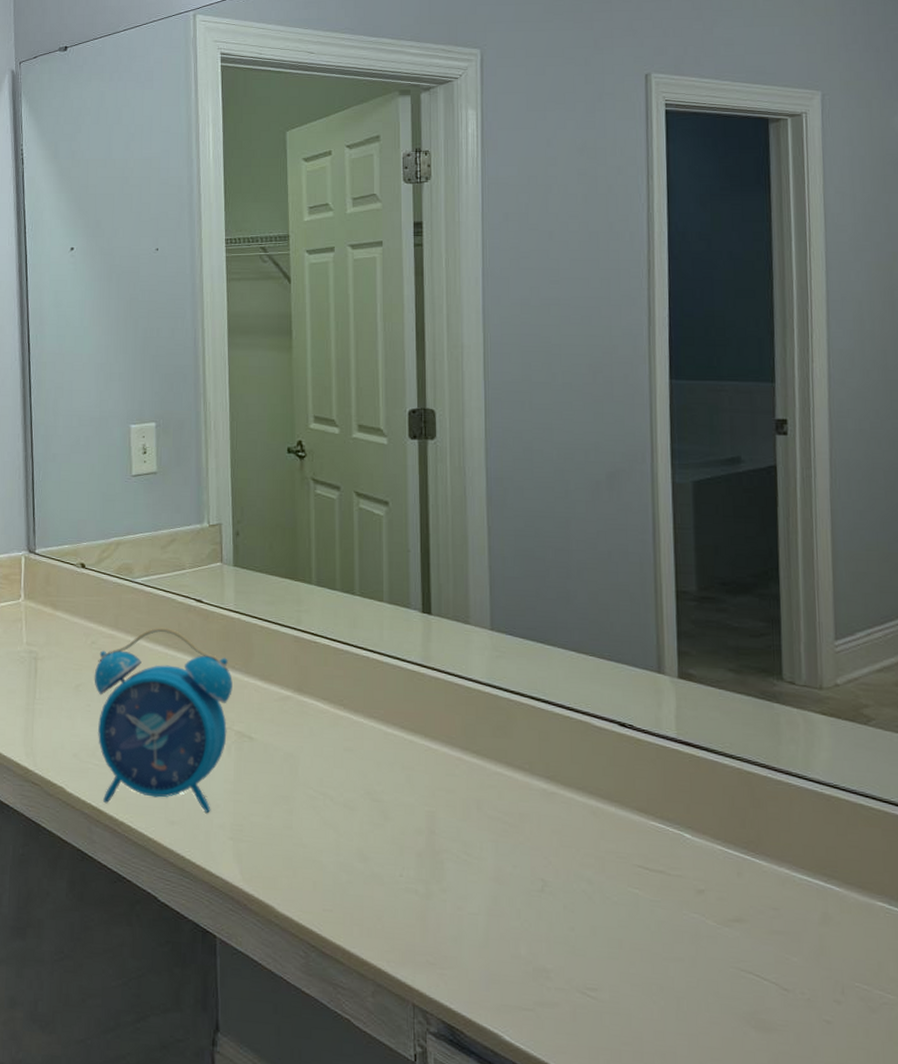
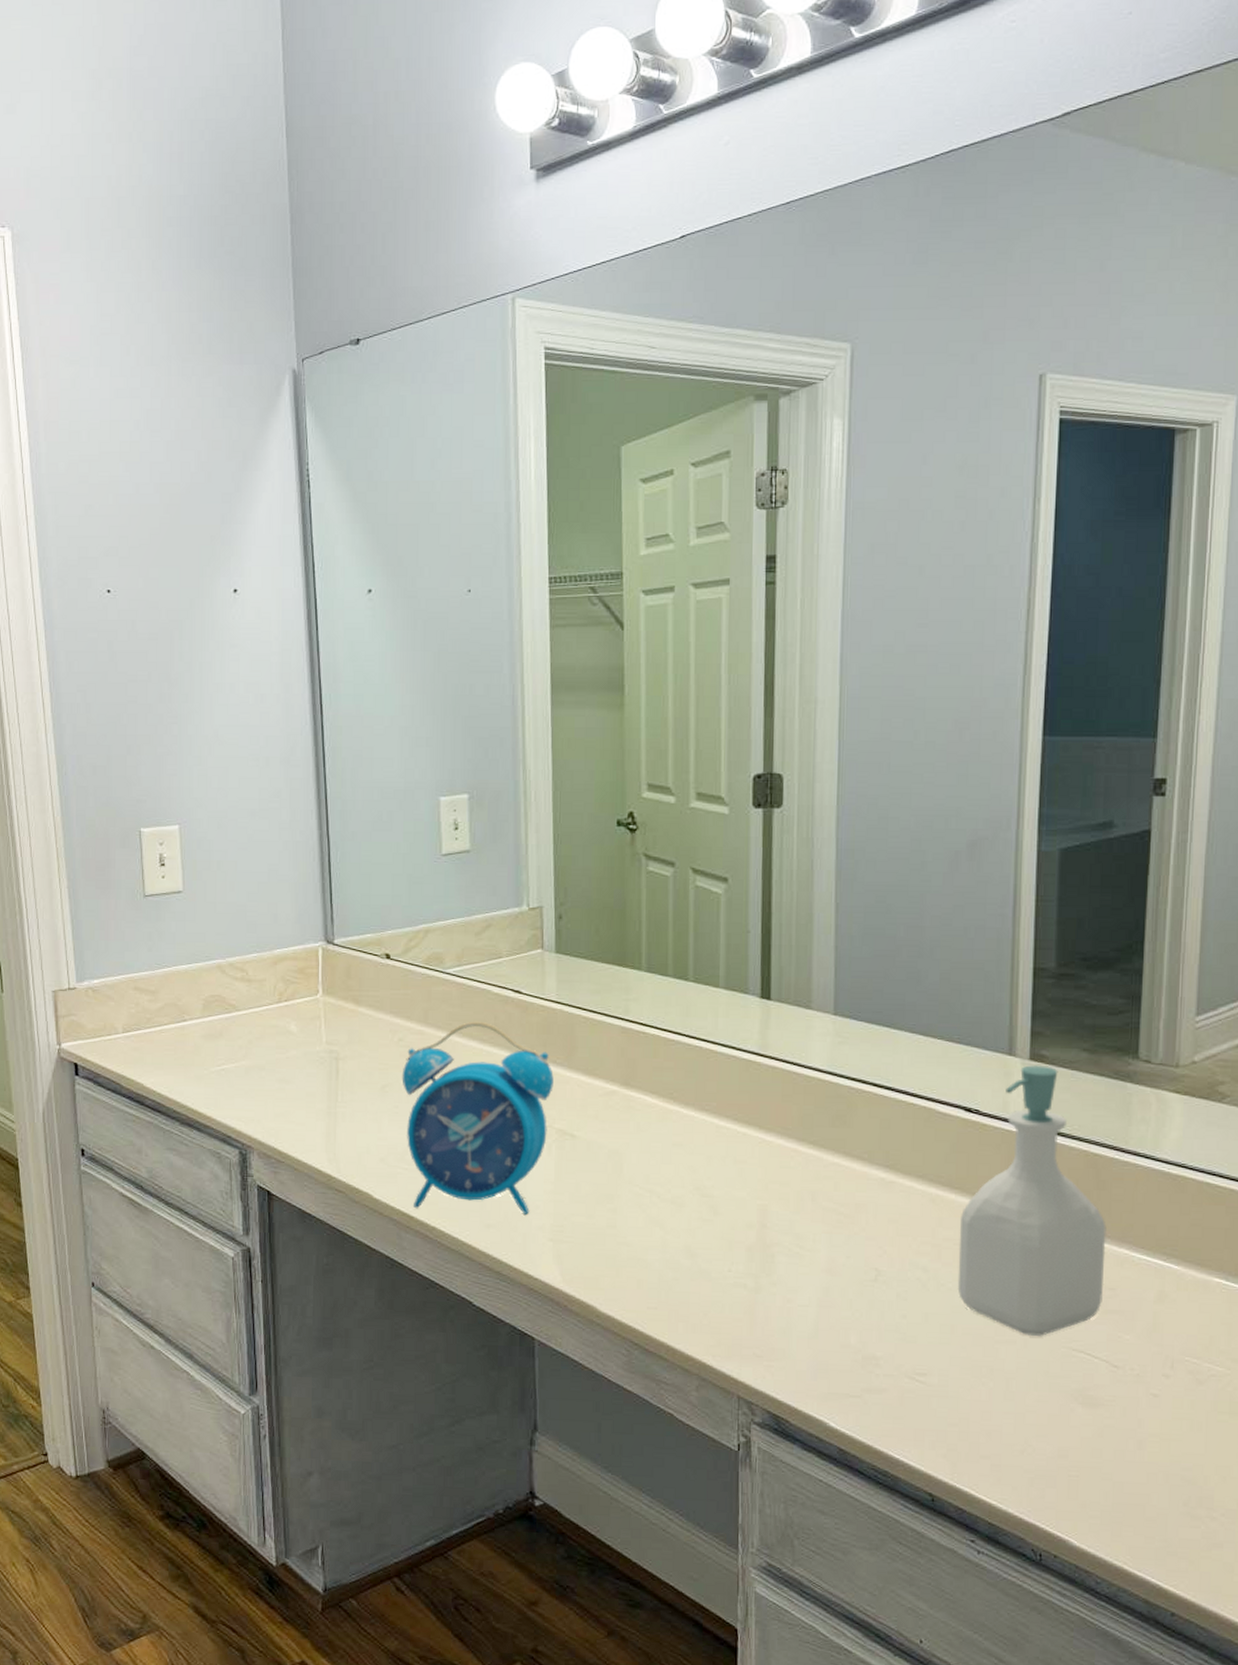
soap bottle: none [621,683,768,955] -> present [957,1065,1107,1336]

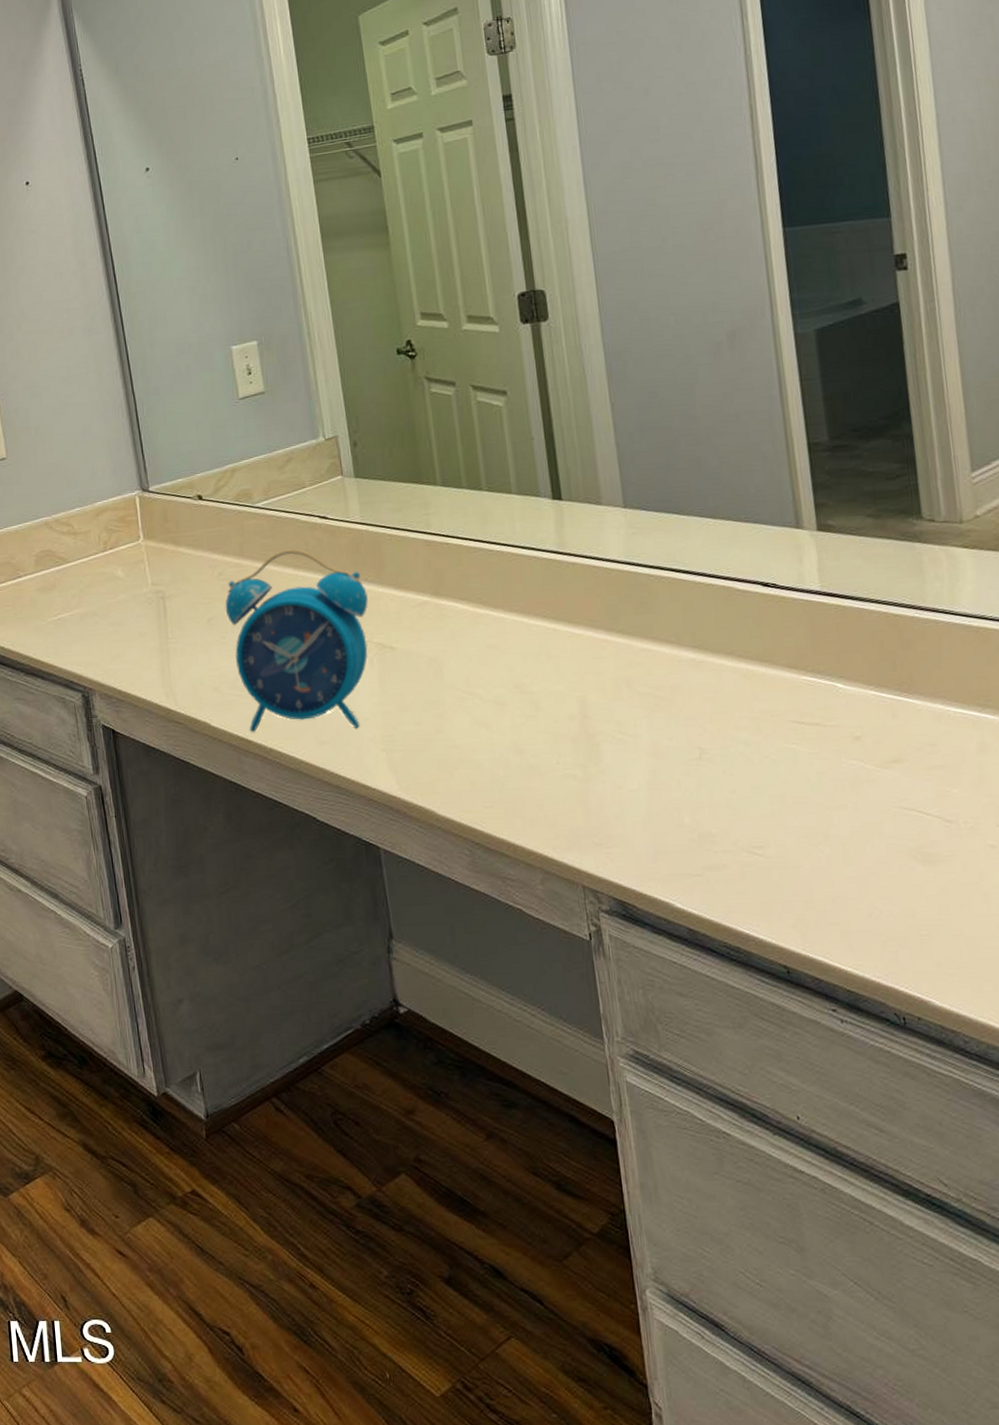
soap bottle: present [957,1065,1107,1336] -> none [773,535,925,799]

